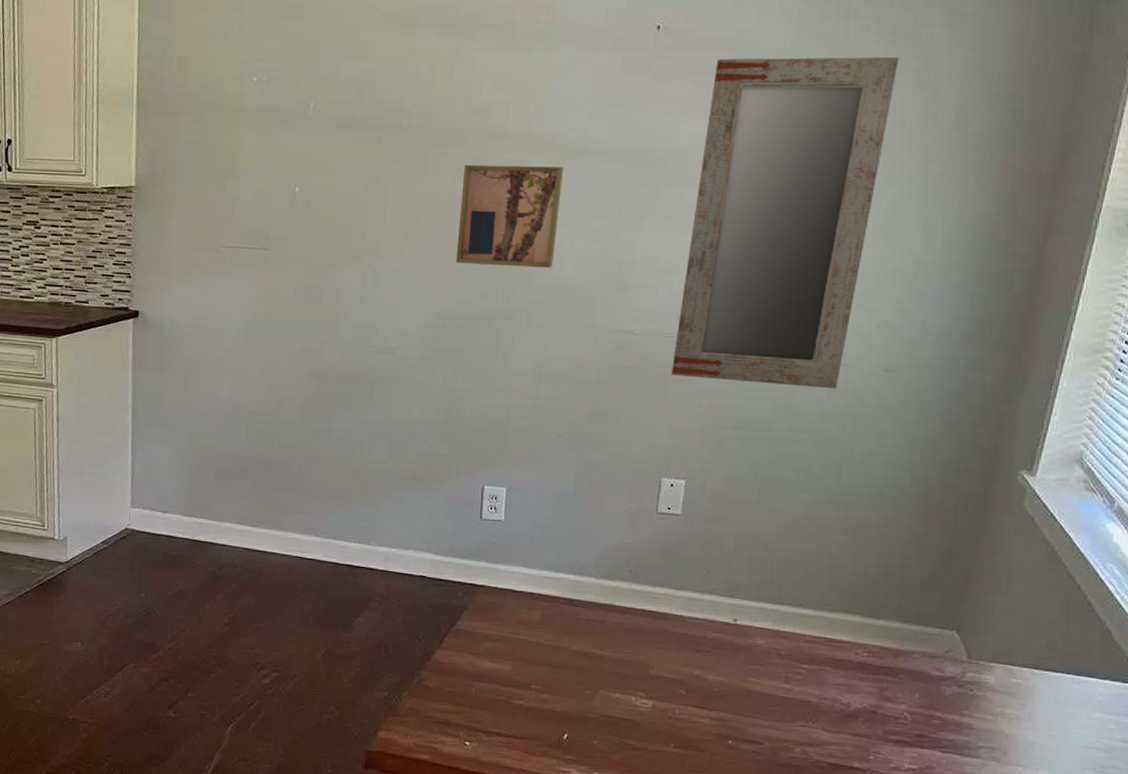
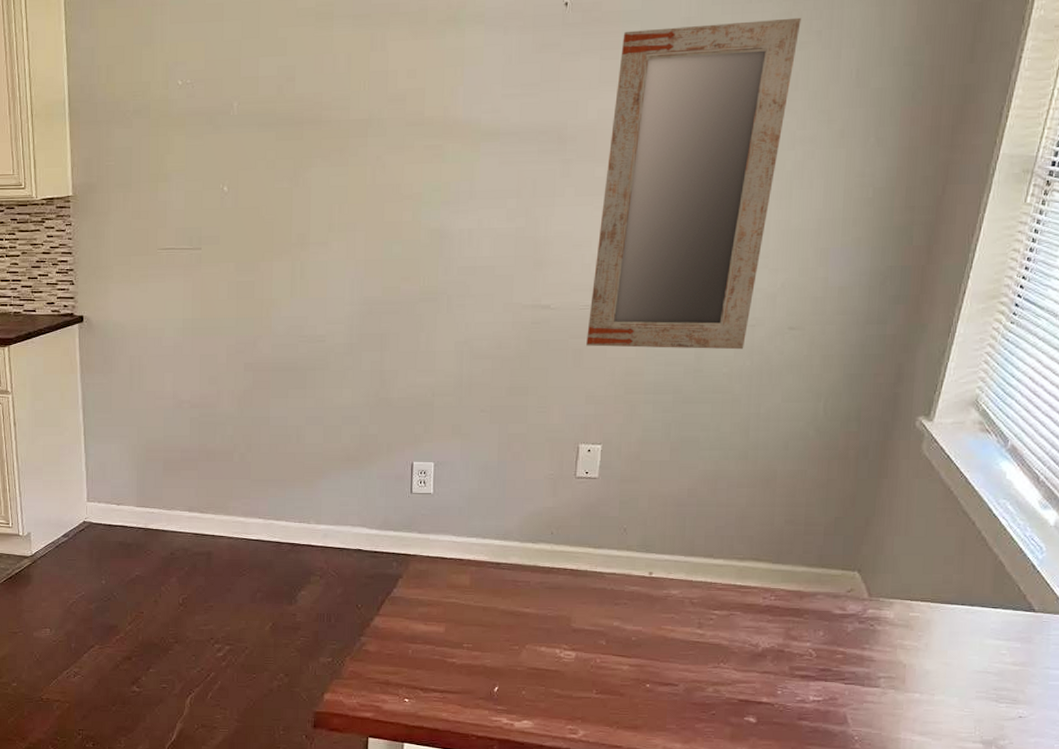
wall art: present [455,164,564,268] -> none [378,150,479,251]

